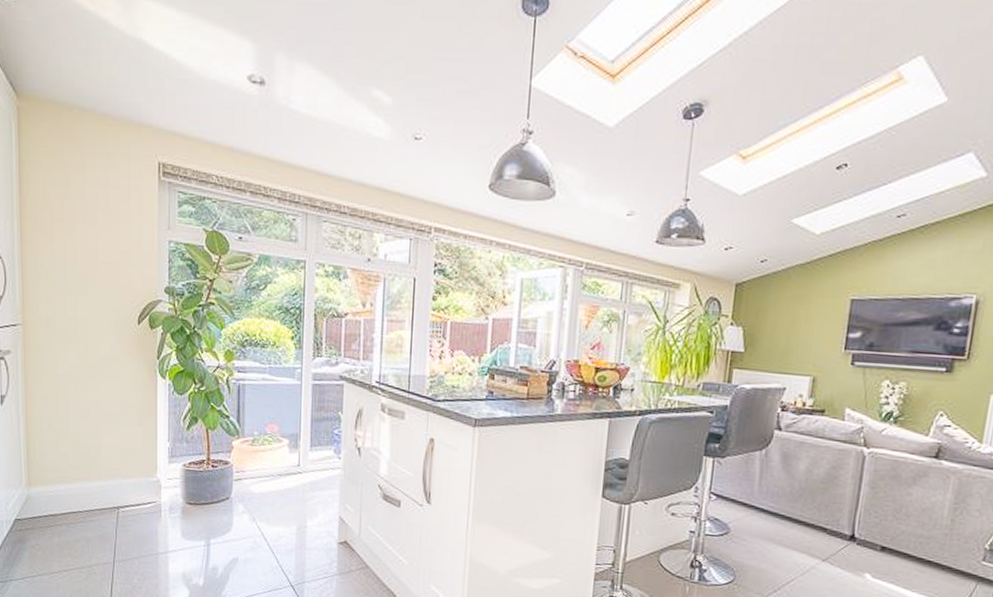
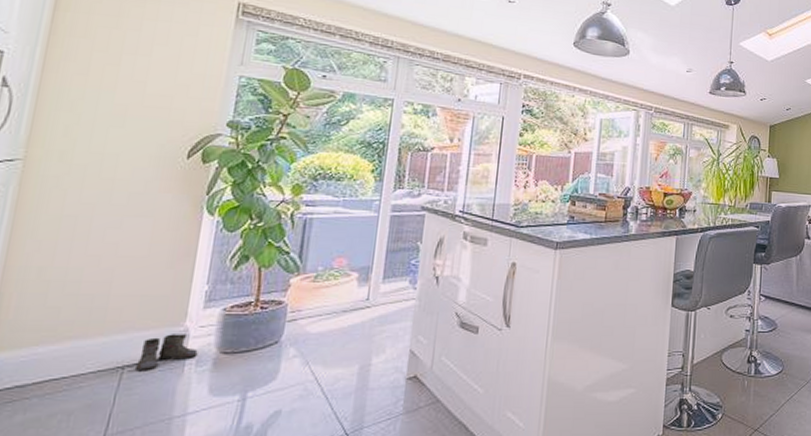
boots: none [123,483,169,513] -> present [130,334,198,372]

